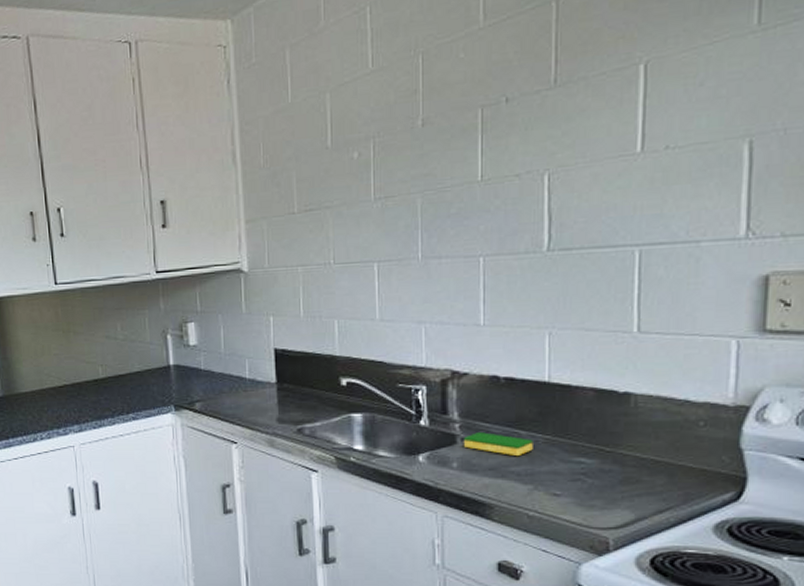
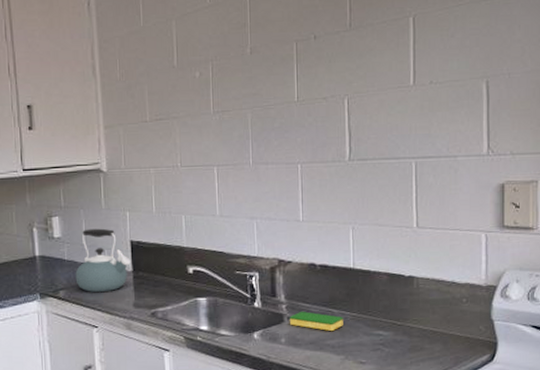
kettle: none [212,335,274,405] -> present [75,228,131,292]

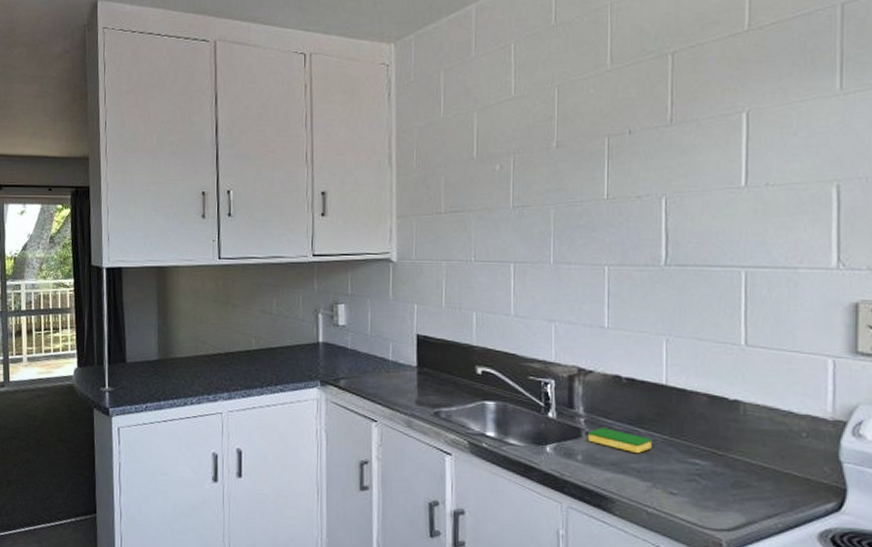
kettle: present [75,228,131,292] -> none [357,319,416,385]

